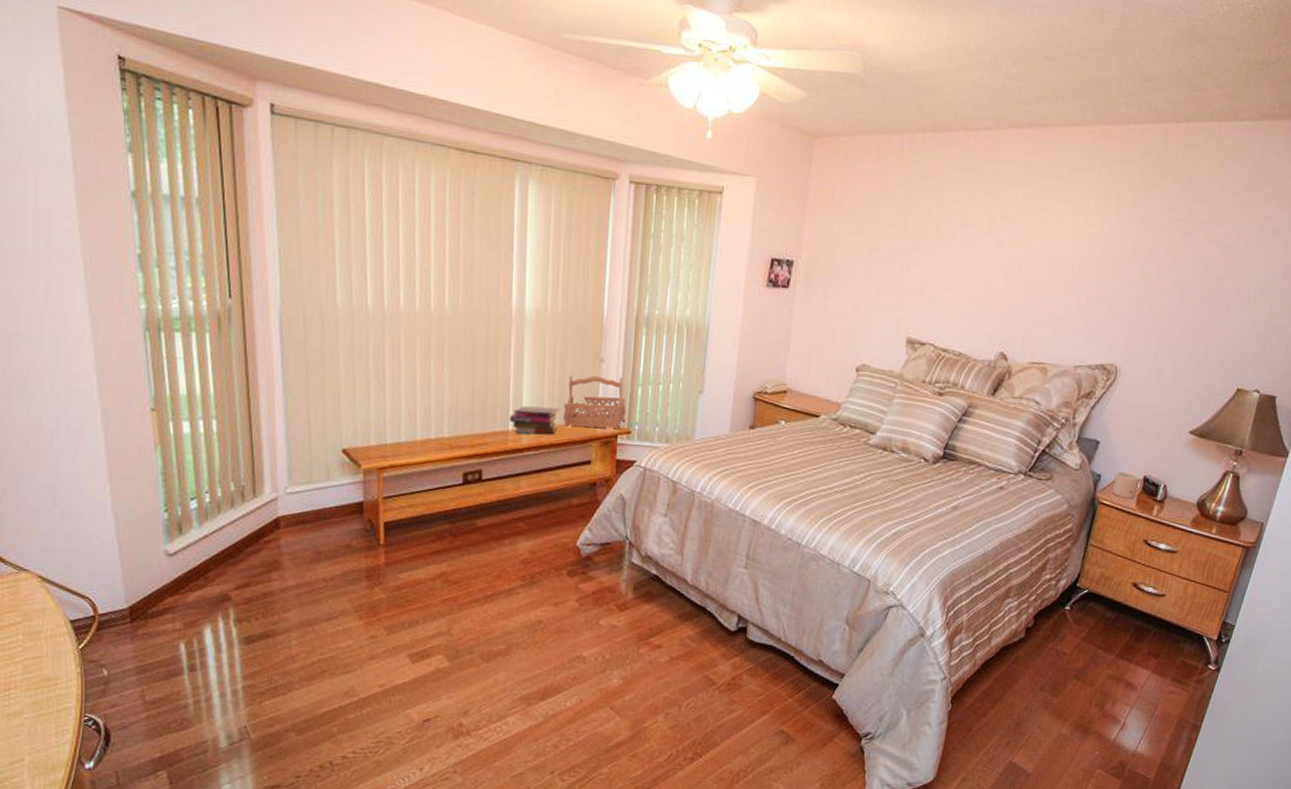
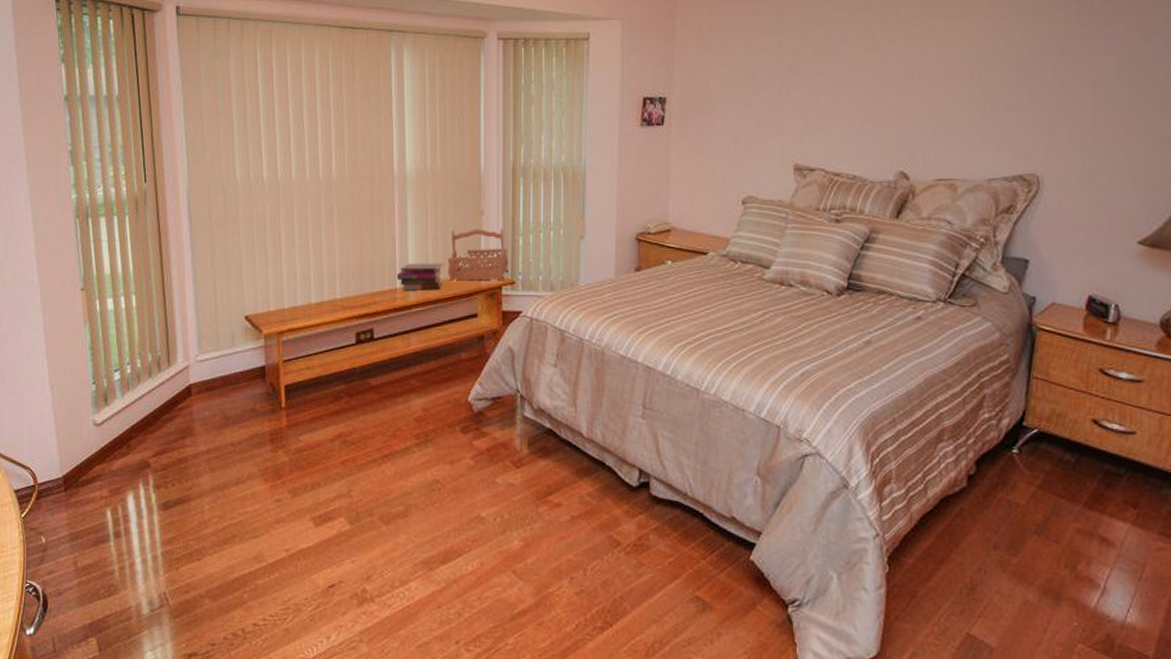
mug: present [1112,471,1144,499] -> none [1051,292,1090,322]

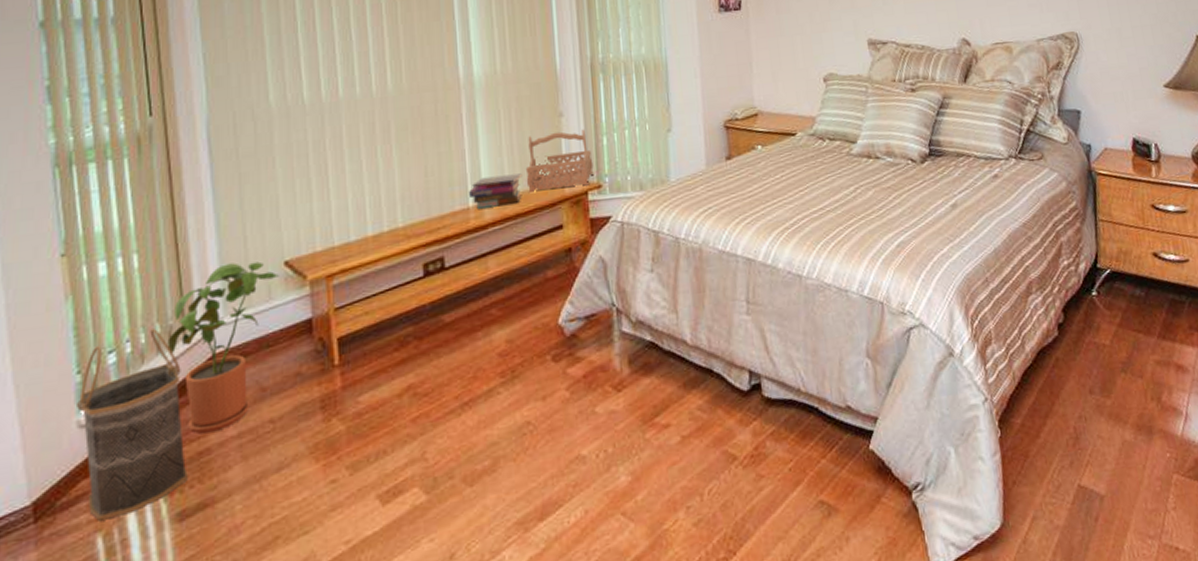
basket: none [93,357,170,498] -> present [77,329,188,521]
house plant: none [156,312,240,446] -> present [167,261,279,434]

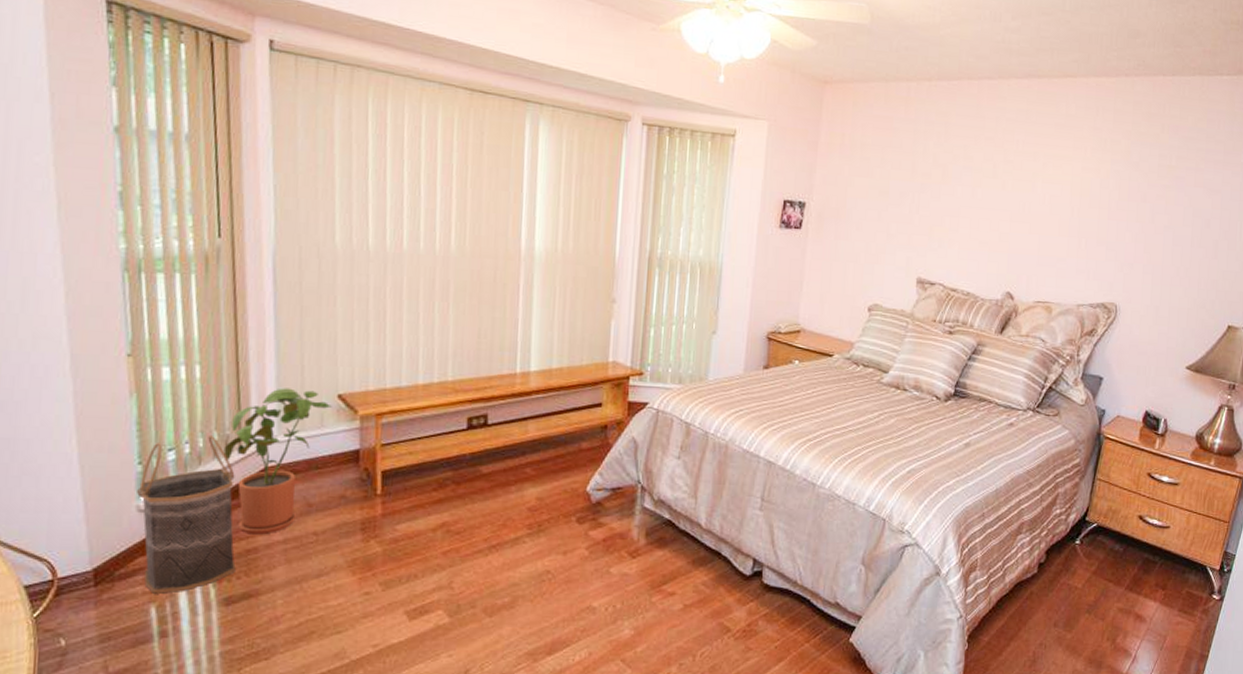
books: present [469,173,523,209] -> none [518,348,570,377]
decorative basket: present [525,129,594,194] -> none [573,316,638,371]

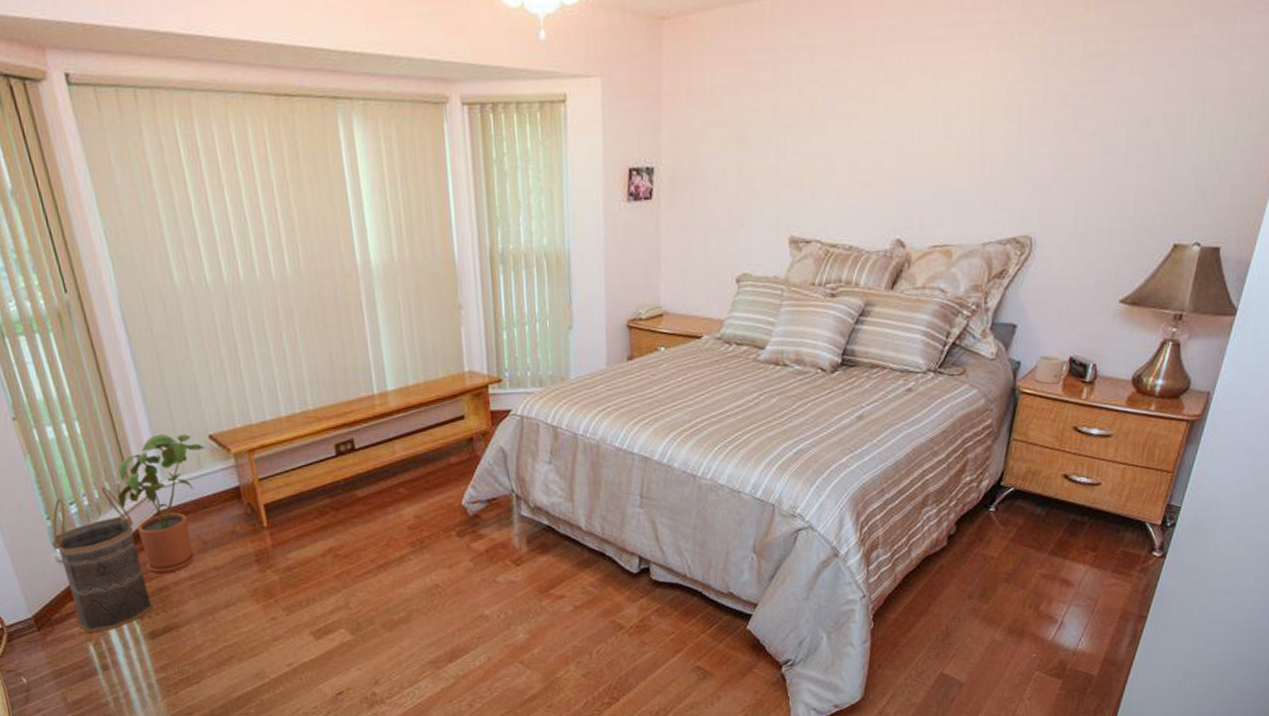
mug: none [1116,406,1146,433] -> present [1034,355,1071,384]

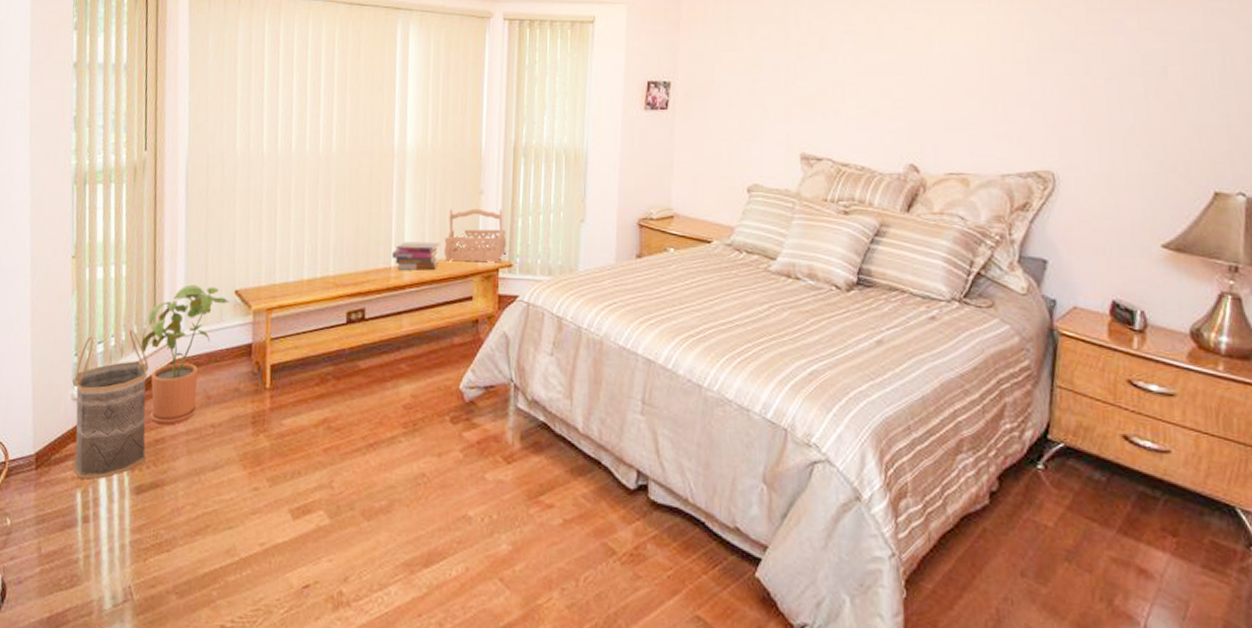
books: none [373,364,424,396] -> present [392,241,441,270]
decorative basket: none [426,323,494,384] -> present [443,208,507,263]
mug: present [1034,355,1071,384] -> none [1073,295,1115,328]

